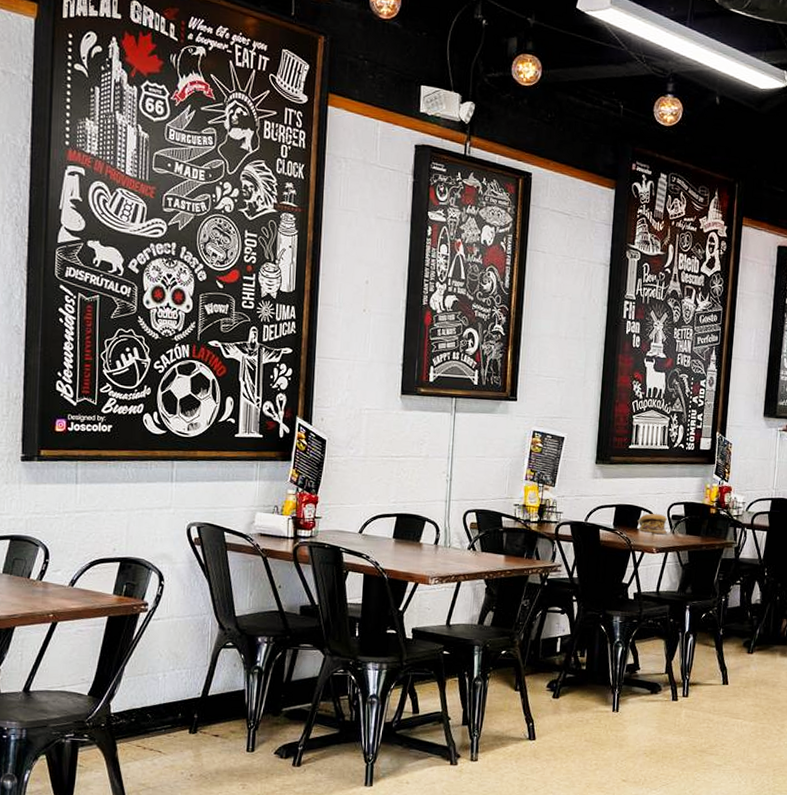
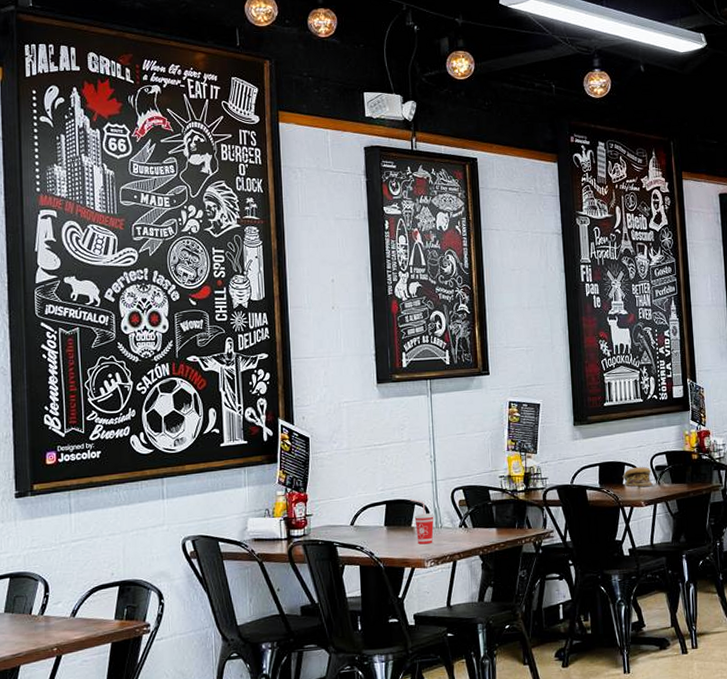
beverage cup: none [421,515,444,562] -> present [410,499,434,545]

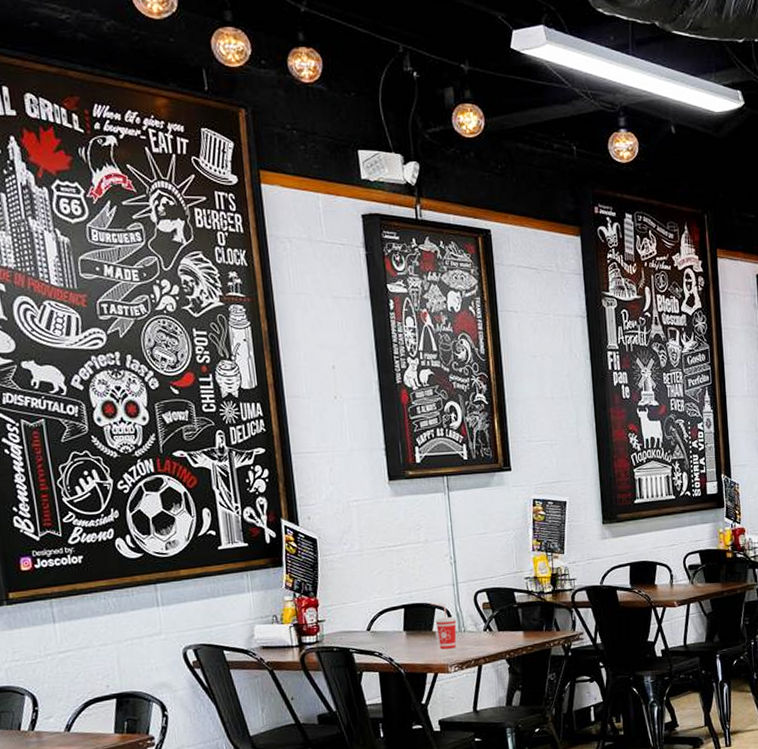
hamburger: present [622,467,653,487] -> none [654,566,686,588]

